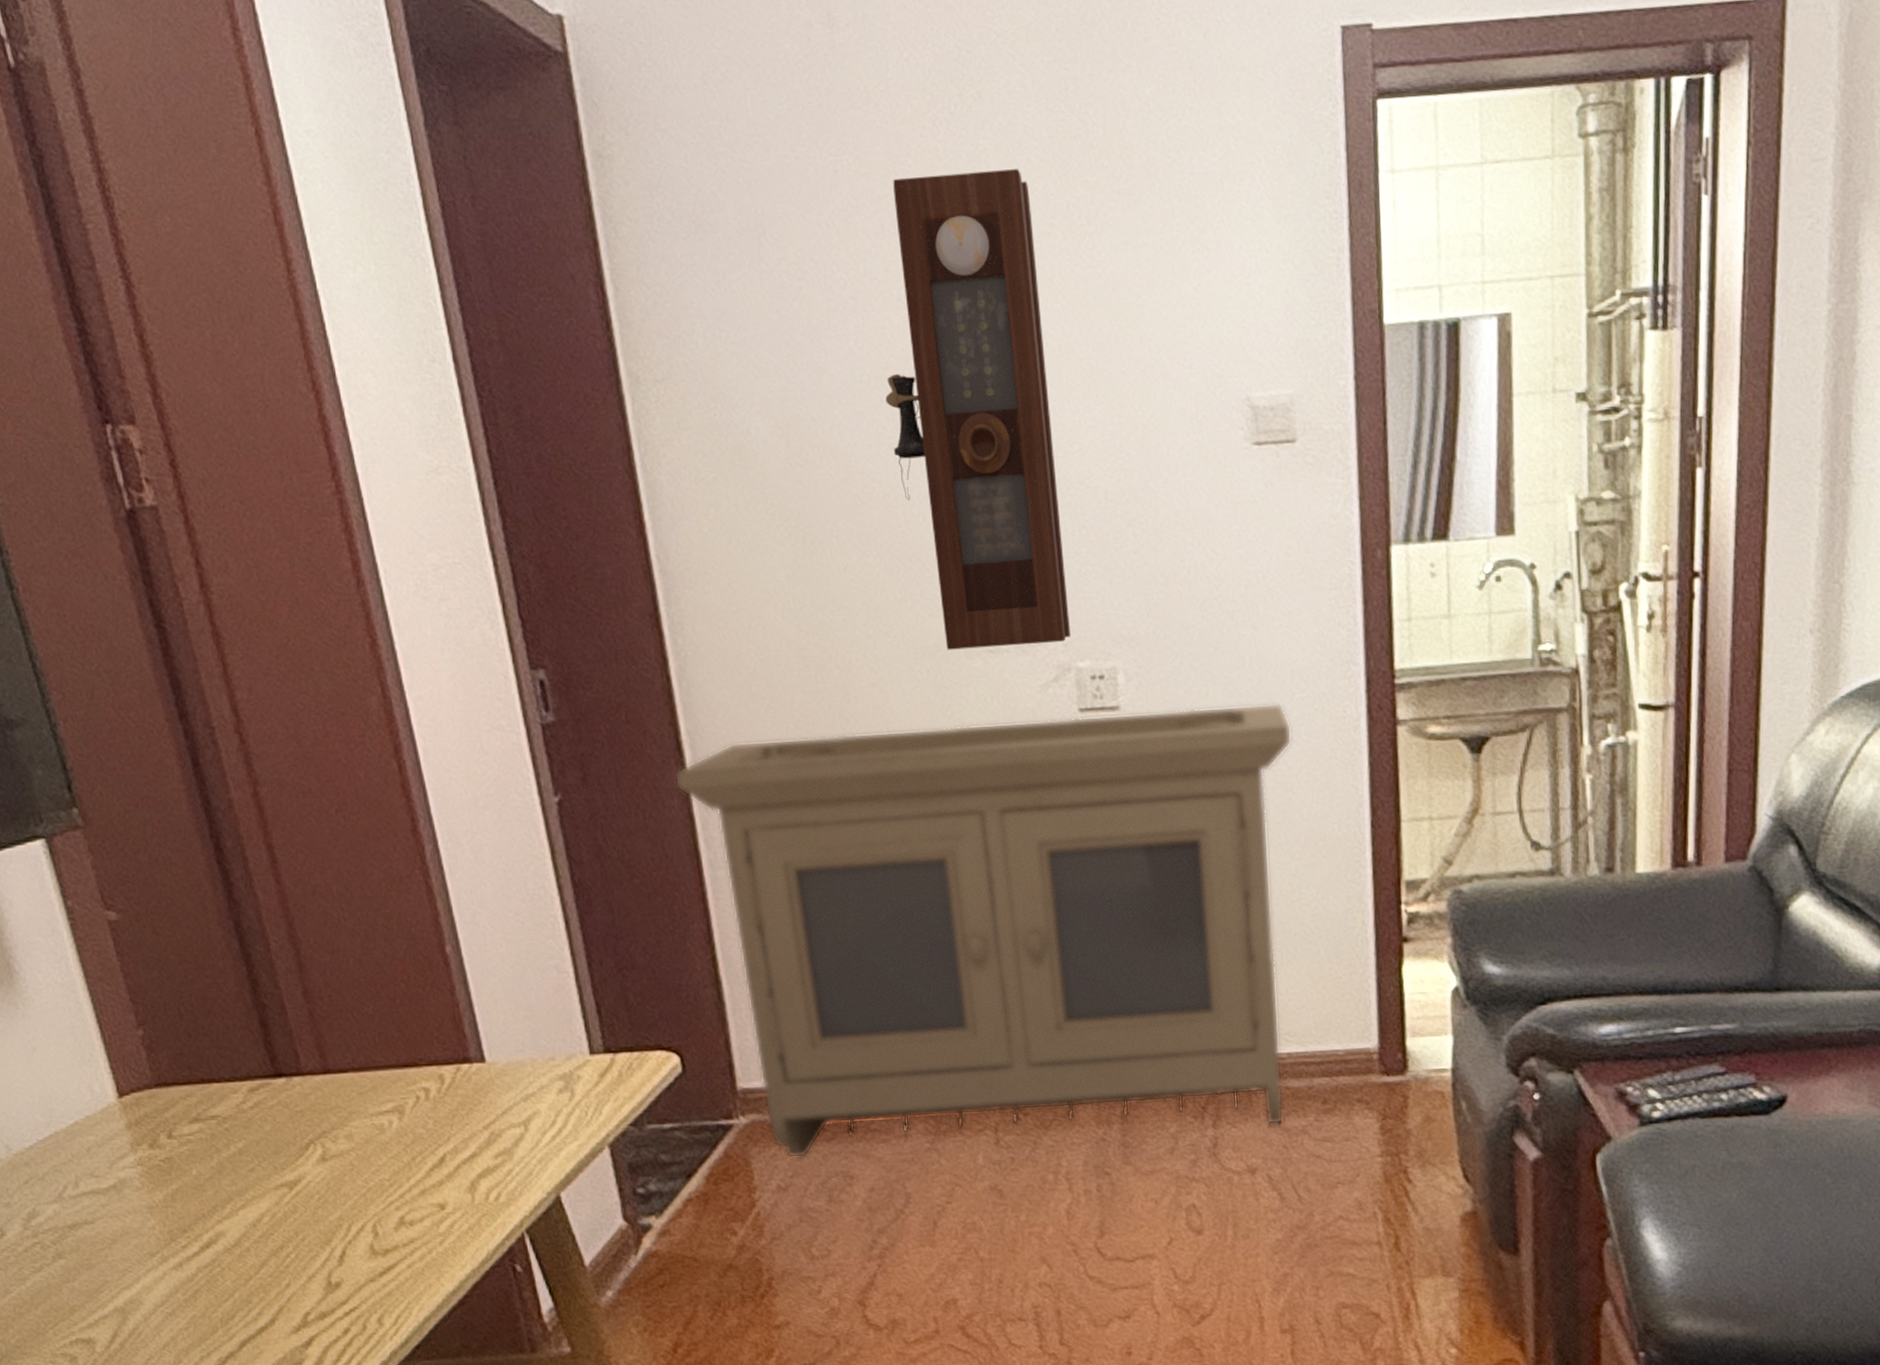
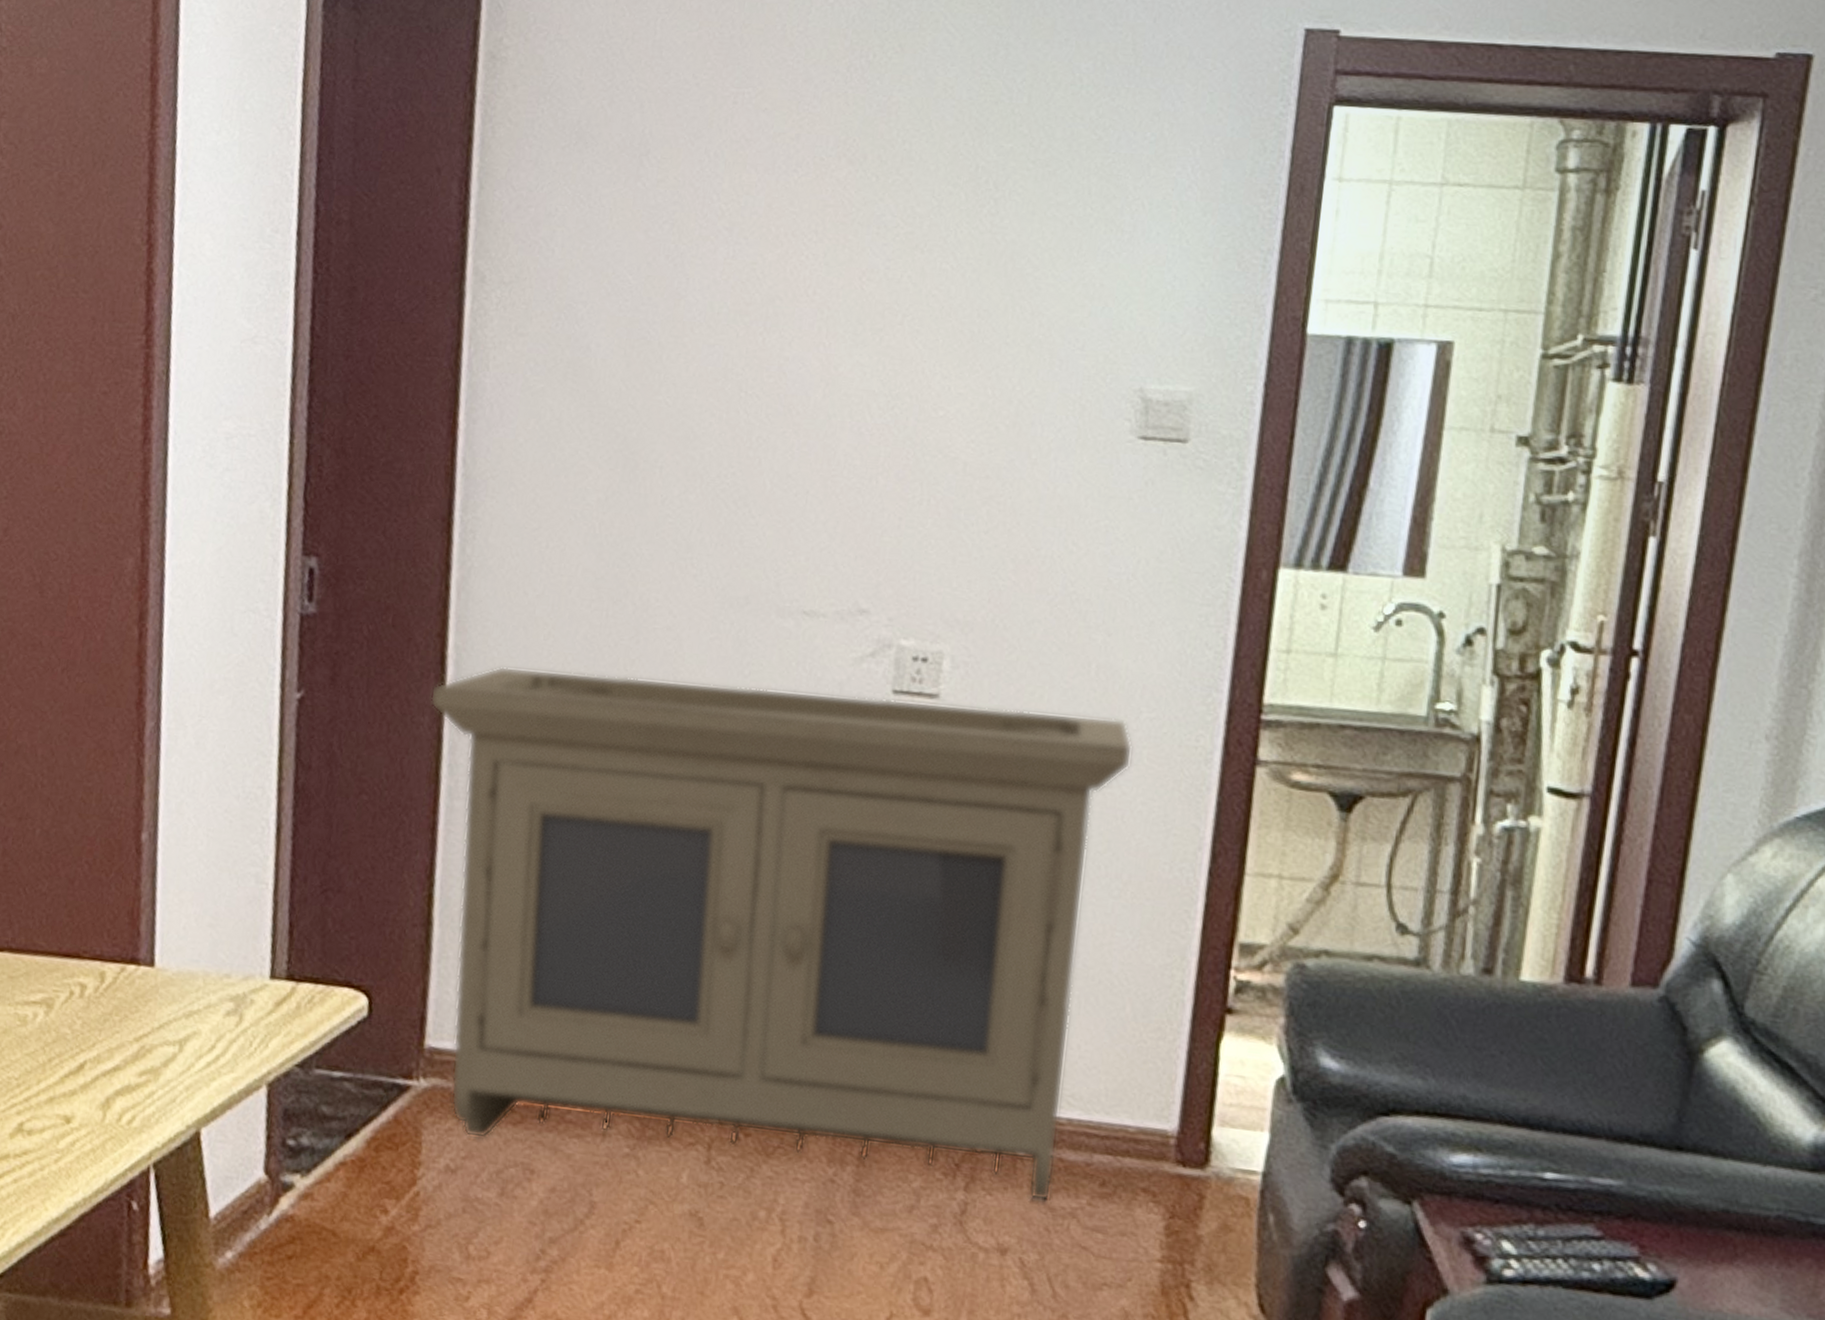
pendulum clock: present [885,169,1070,650] -> none [740,118,938,615]

